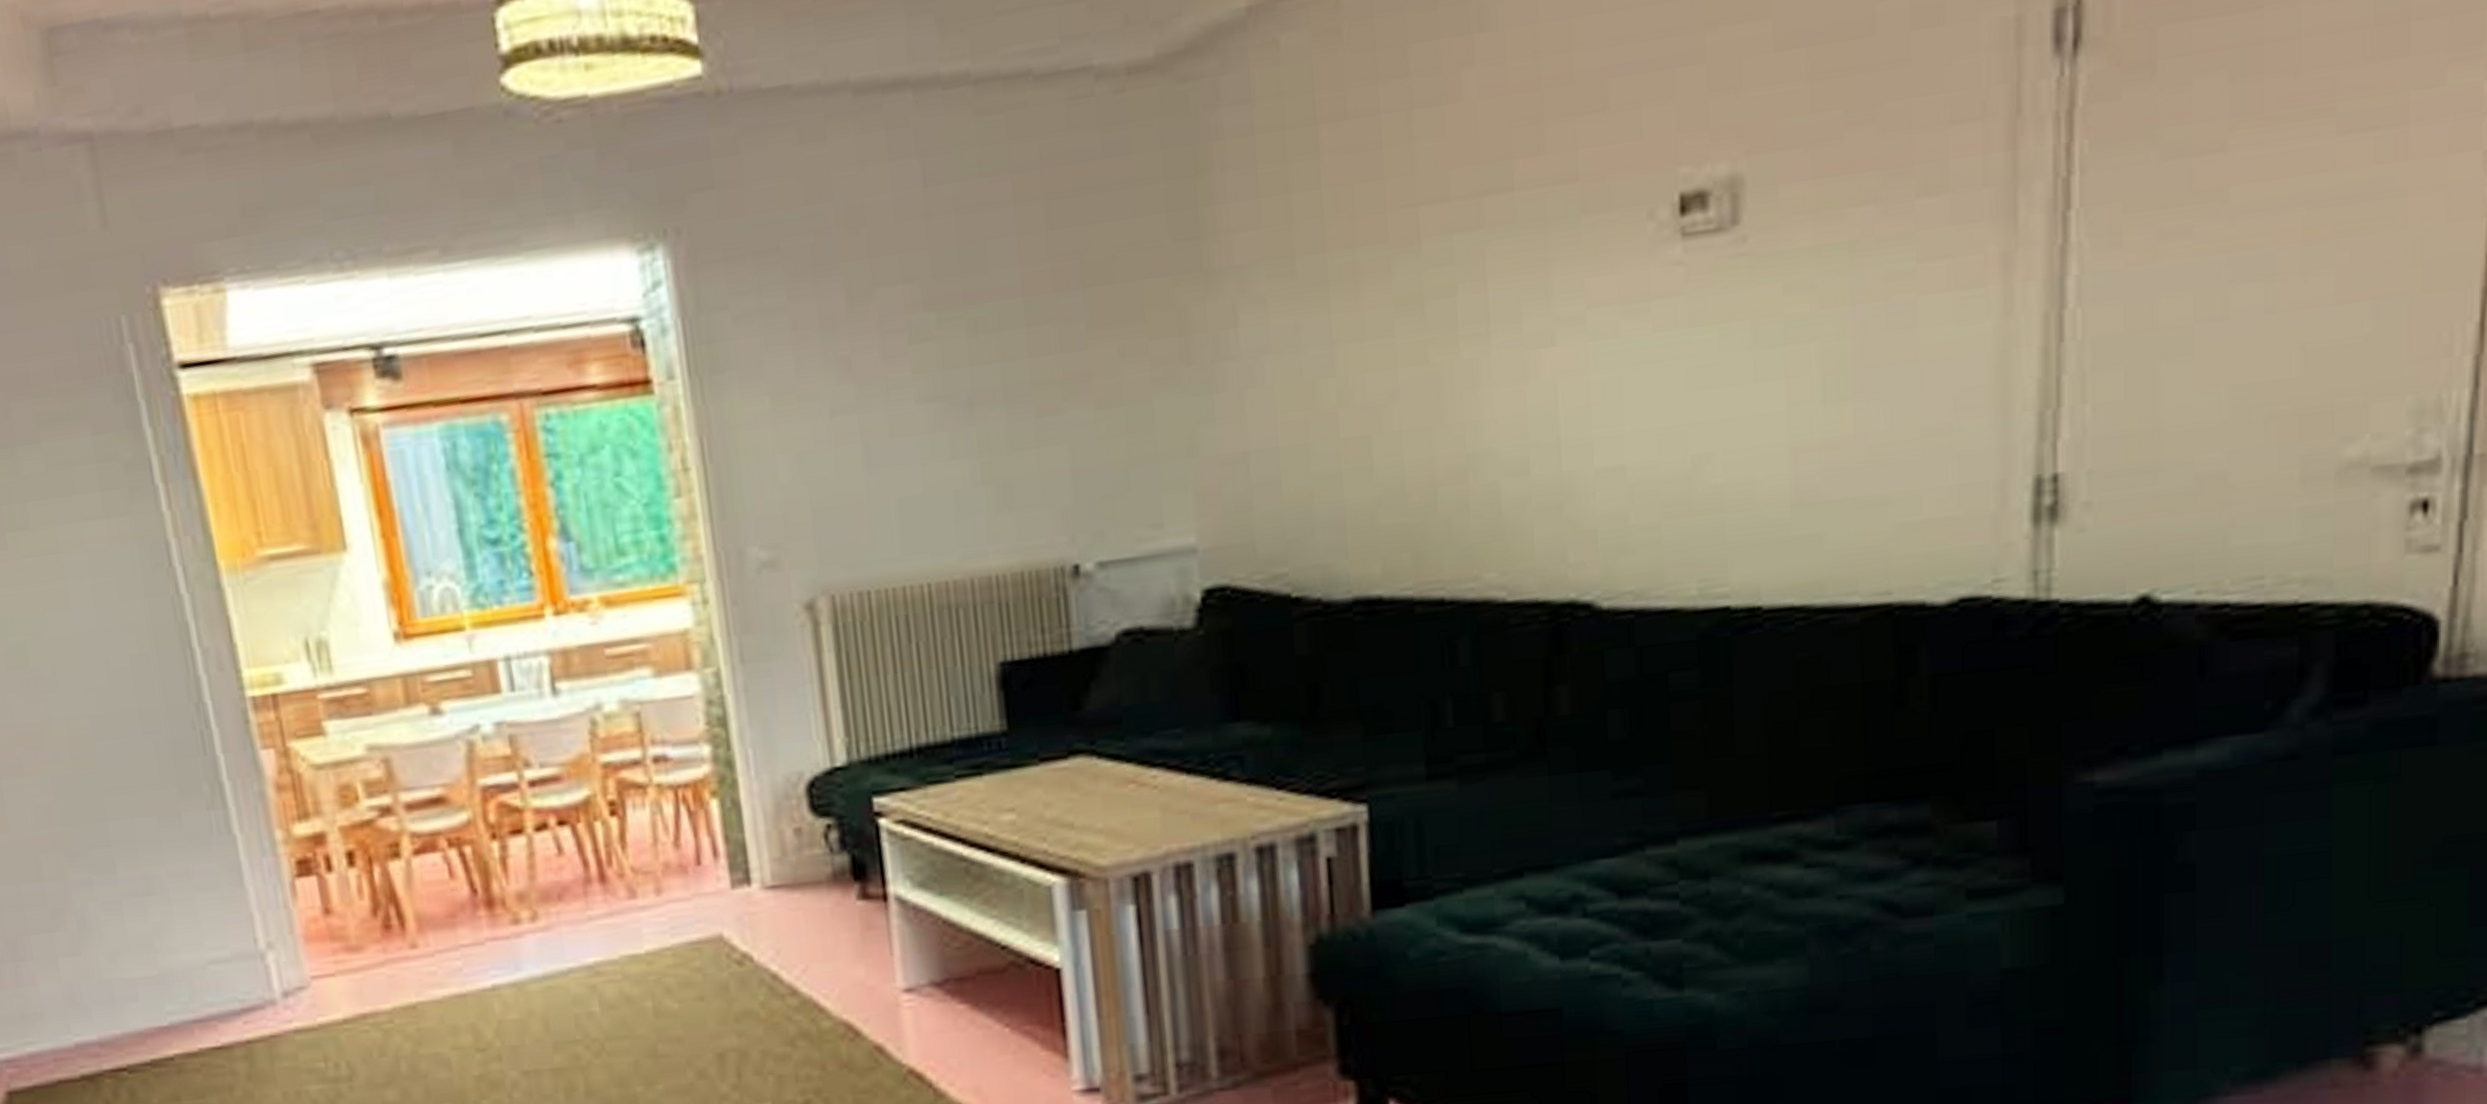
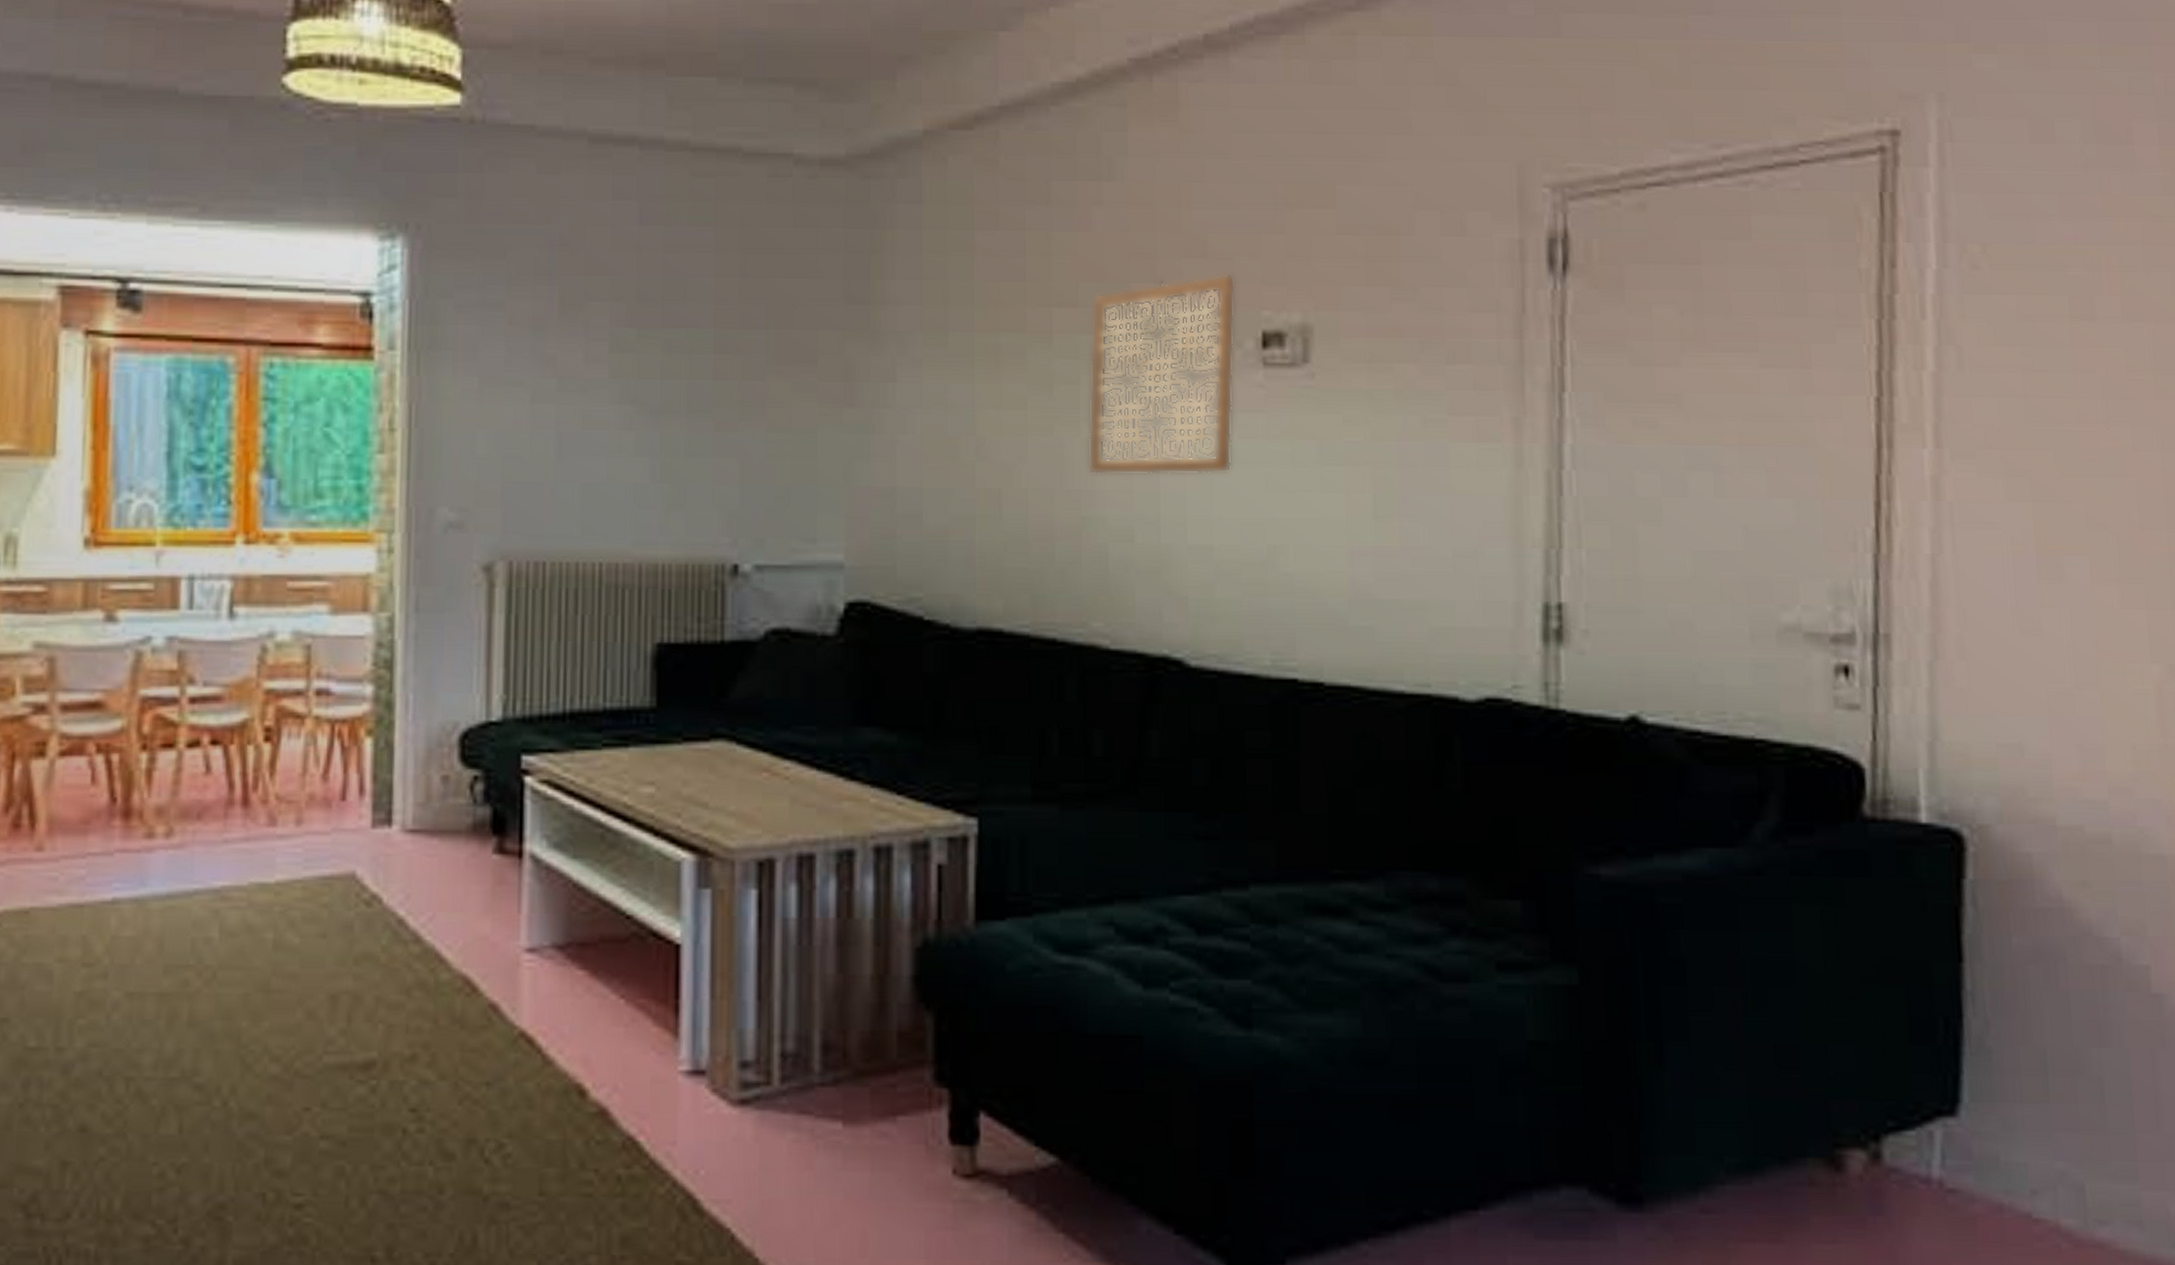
wall art: none [1464,126,1647,403] -> present [1087,273,1236,476]

